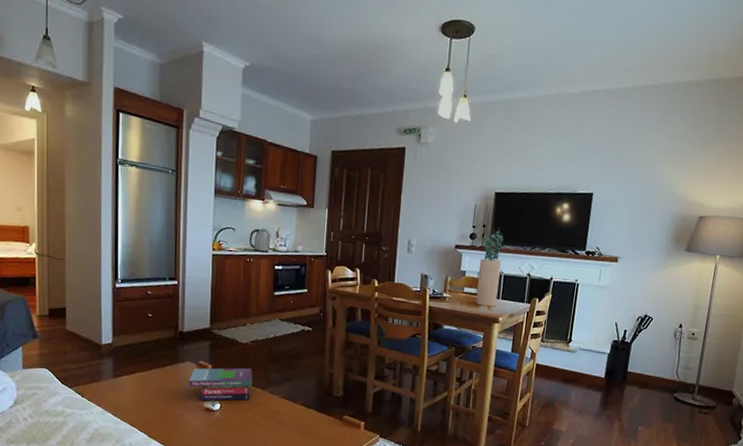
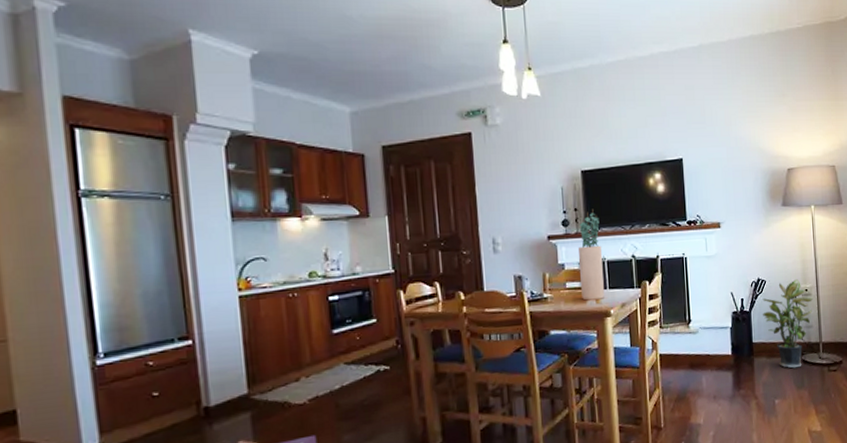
kettle: present [249,228,272,253] -> none [287,252,319,284]
potted plant: none [643,322,698,403] -> present [762,279,813,369]

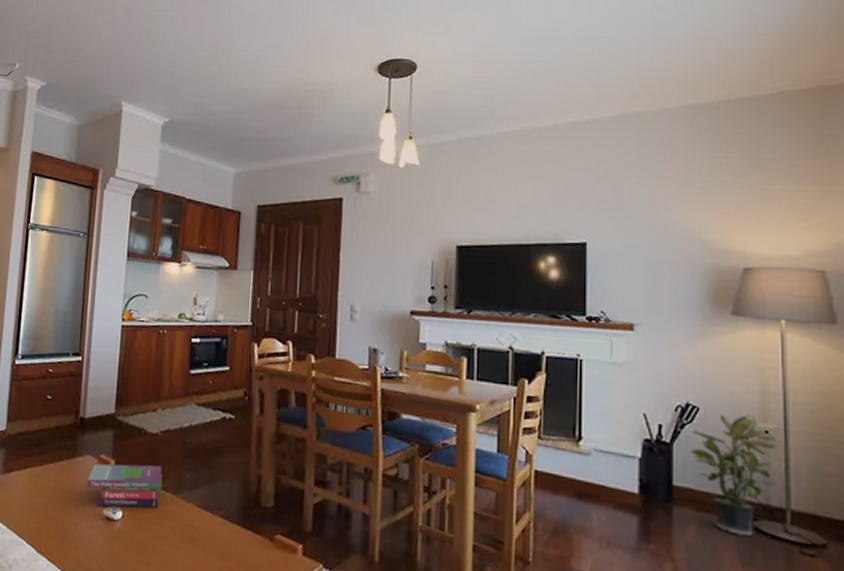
vase: present [577,209,605,301] -> none [443,288,473,391]

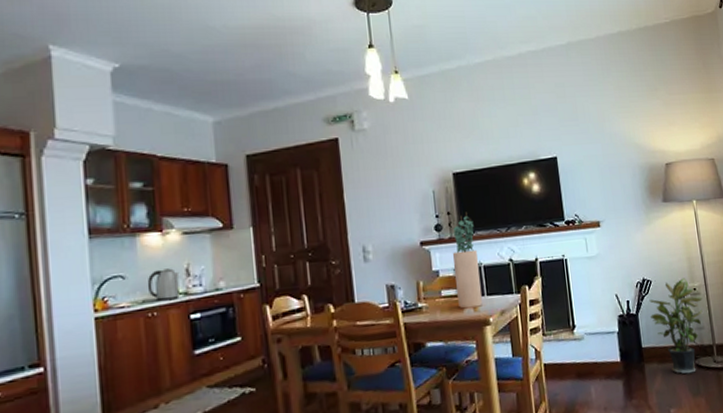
kettle: none [162,295,189,324] -> present [147,268,180,302]
vase: none [443,288,473,391] -> present [452,212,483,309]

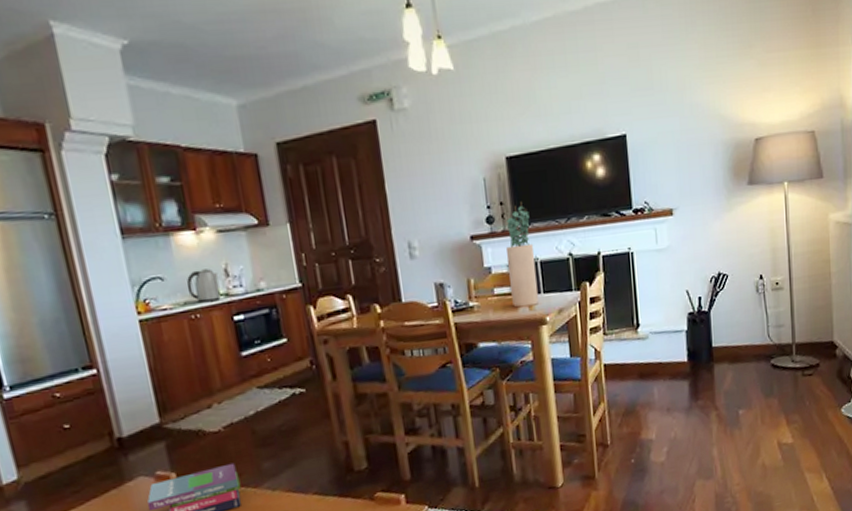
potted plant: present [649,278,703,375] -> none [723,271,785,375]

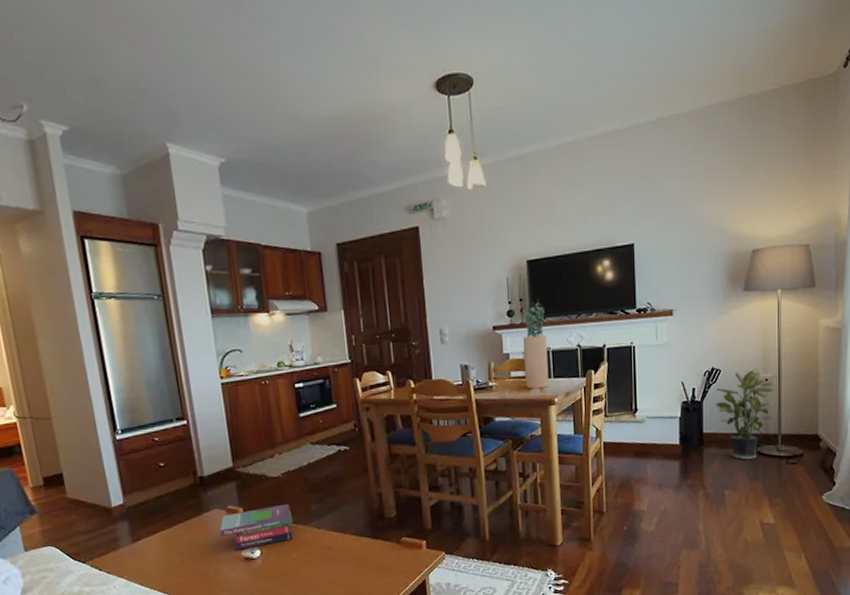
kettle: present [186,268,221,304] -> none [259,344,286,373]
potted plant: none [723,271,785,375] -> present [716,368,773,460]

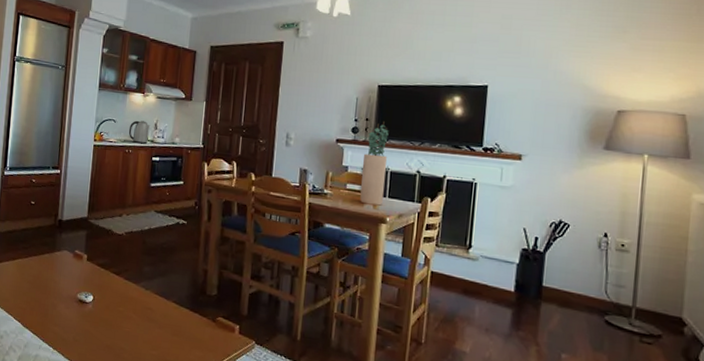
books: present [219,503,294,550] -> none [63,257,127,294]
kettle: none [259,344,286,373] -> present [128,120,151,145]
potted plant: present [716,368,773,460] -> none [560,230,630,328]

